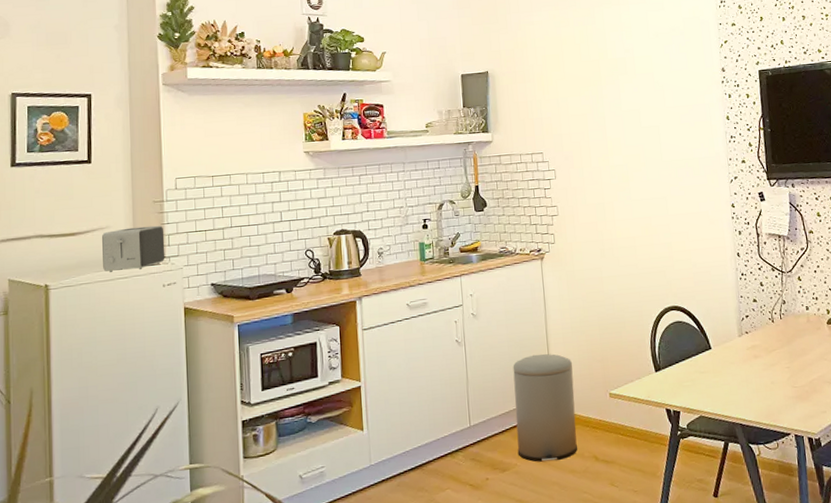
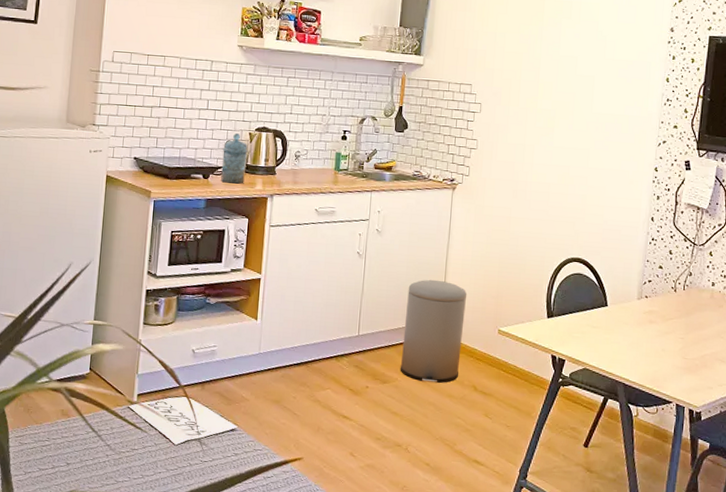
toaster: present [102,225,165,272] -> none [37,91,97,133]
canister: none [302,240,330,293] -> present [221,132,248,184]

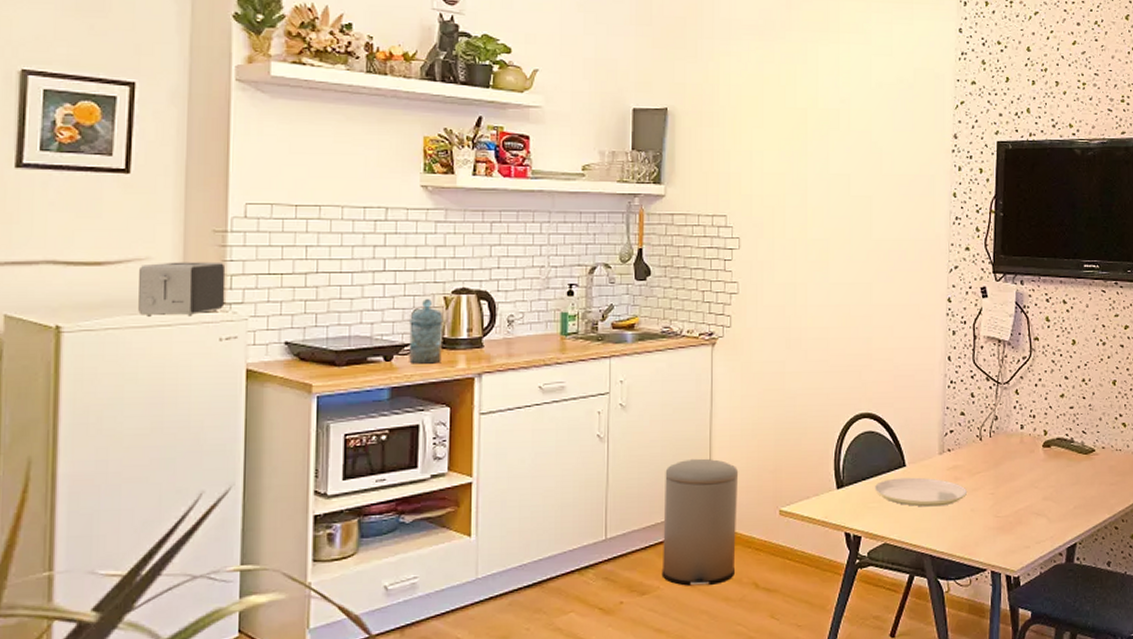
toaster: none [37,91,97,133] -> present [138,262,226,318]
plate: none [579,315,661,343] -> present [874,477,968,507]

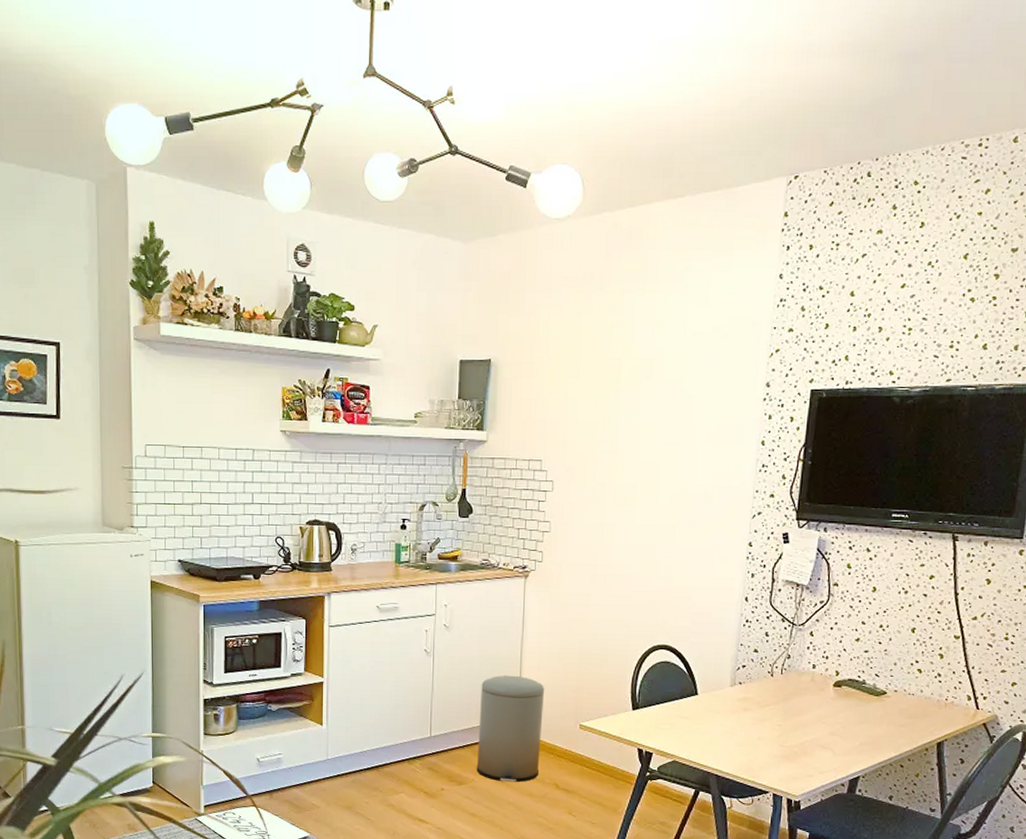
toaster: present [138,262,226,318] -> none [71,492,133,538]
canister: present [408,298,444,364] -> none [272,527,300,583]
plate: present [874,477,968,507] -> none [667,704,756,733]

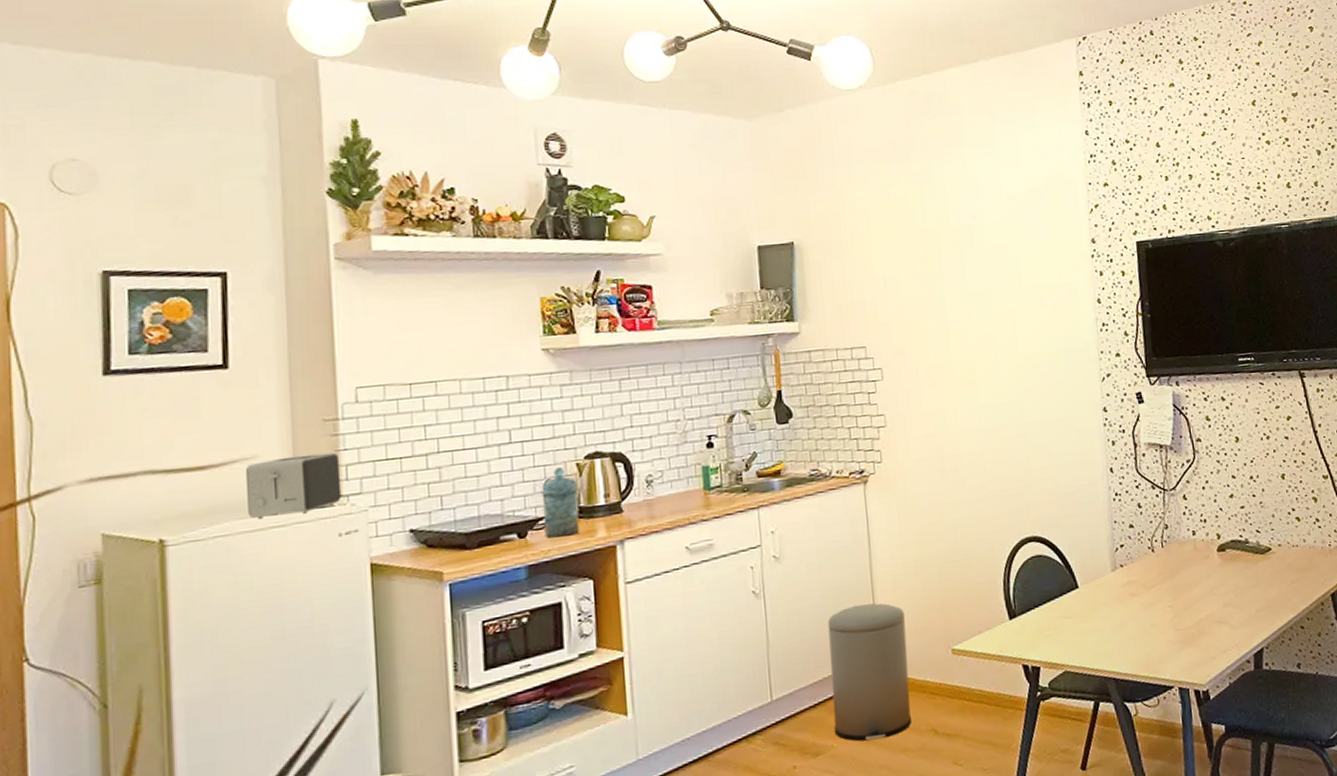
toaster: none [71,492,133,538] -> present [246,452,342,519]
canister: none [272,527,300,583] -> present [540,466,580,538]

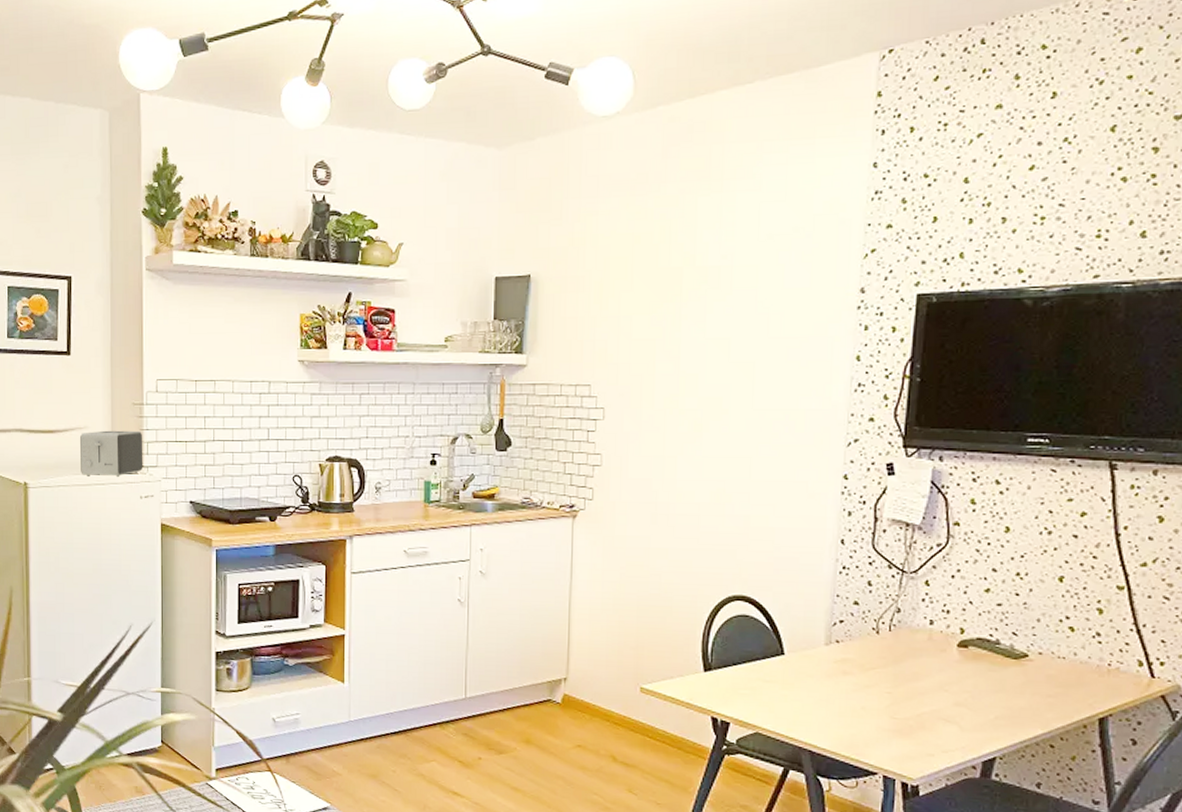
canister: present [540,466,580,538] -> none [289,465,319,525]
pedal bin: present [827,603,911,742] -> none [518,629,598,753]

